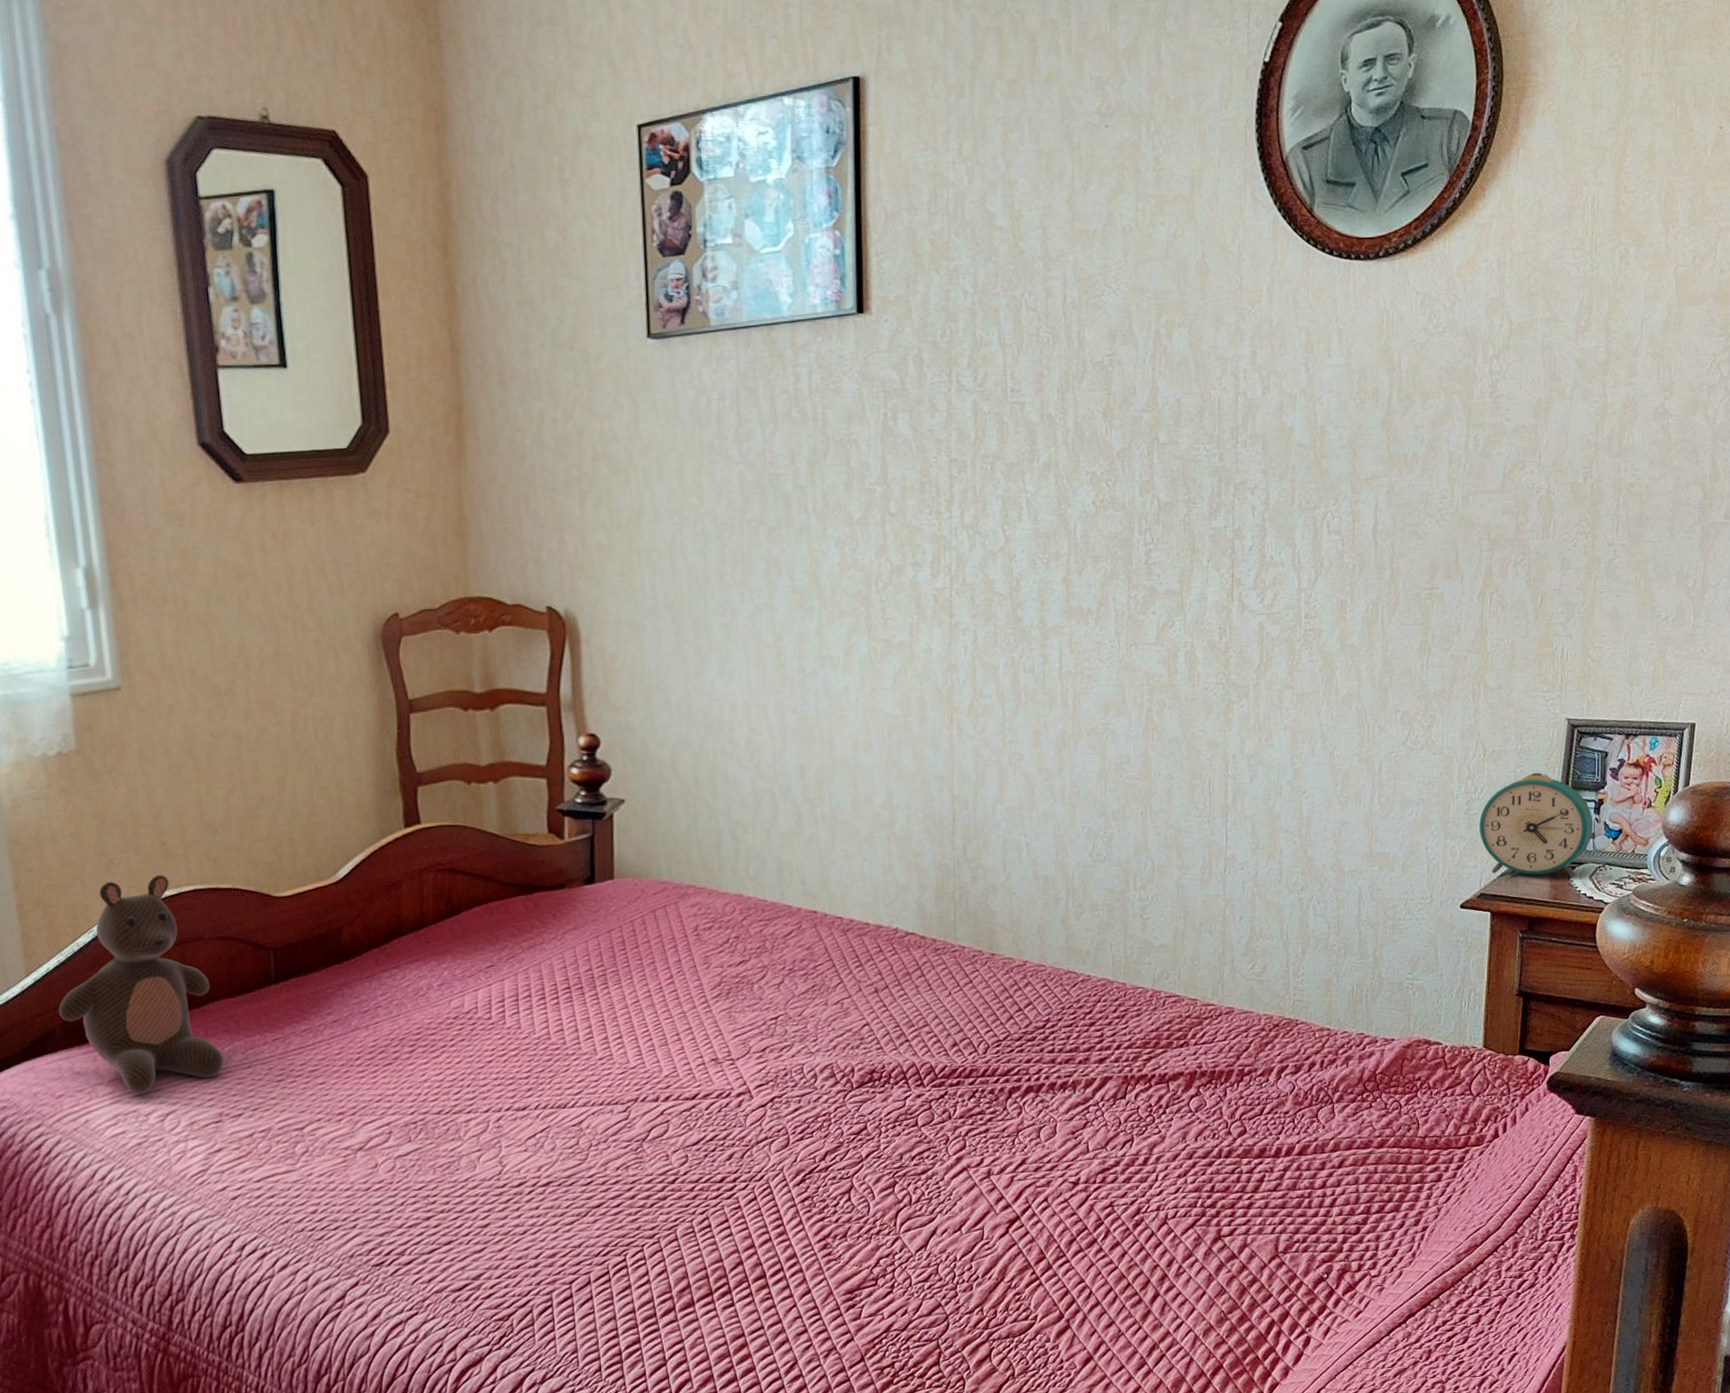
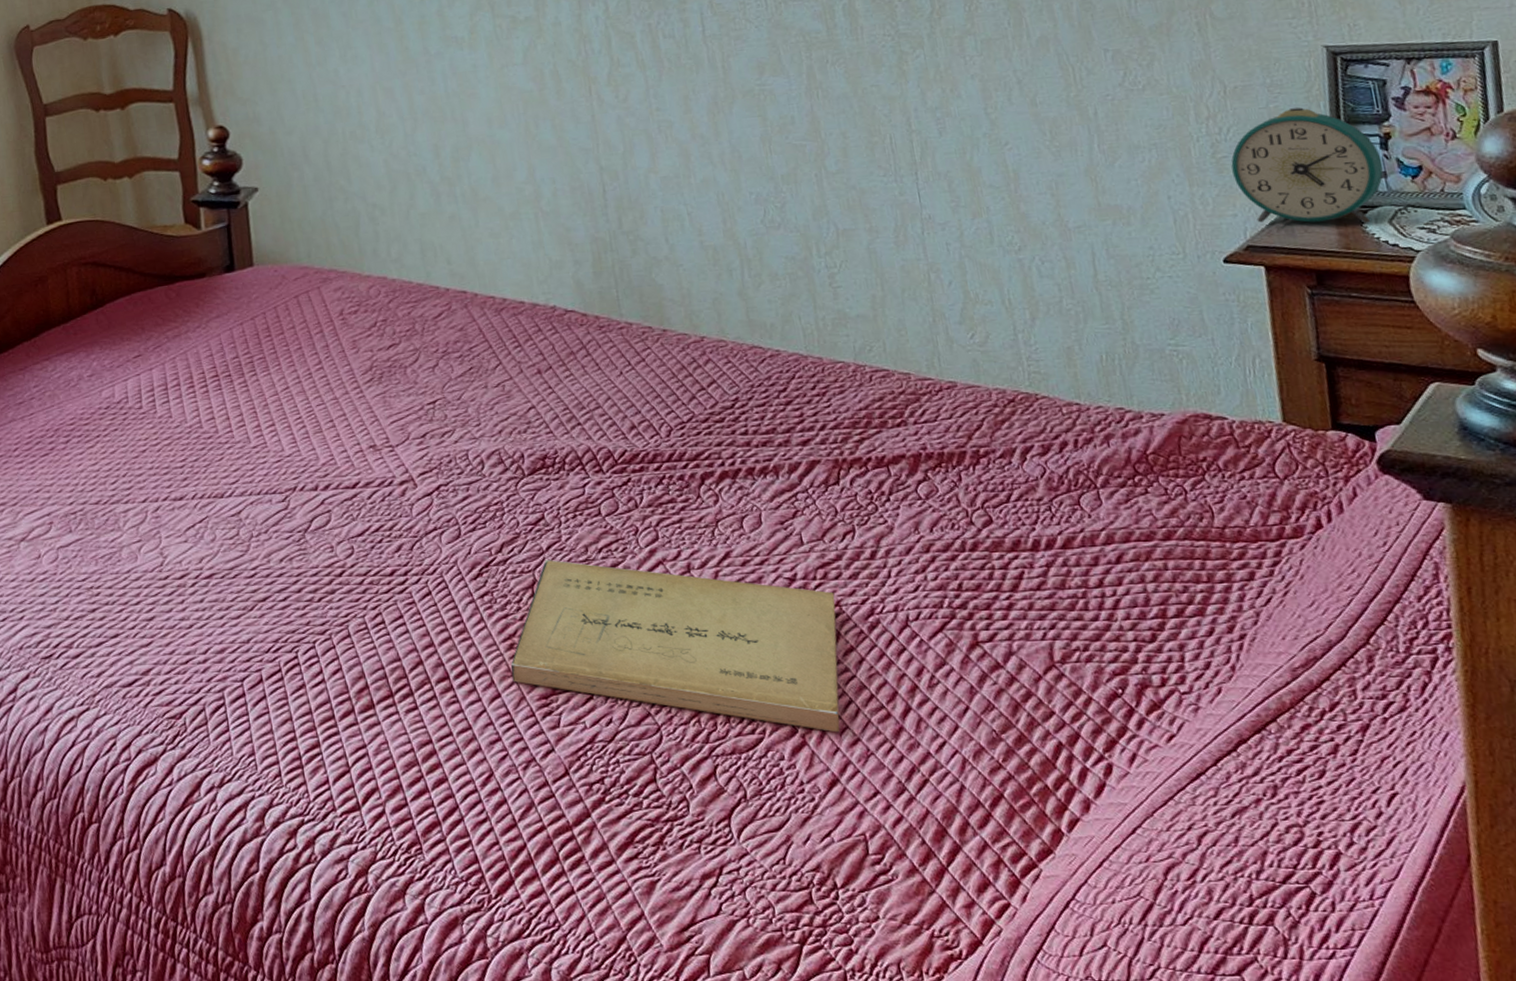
book: none [822,1167,1109,1317] -> present [510,560,840,733]

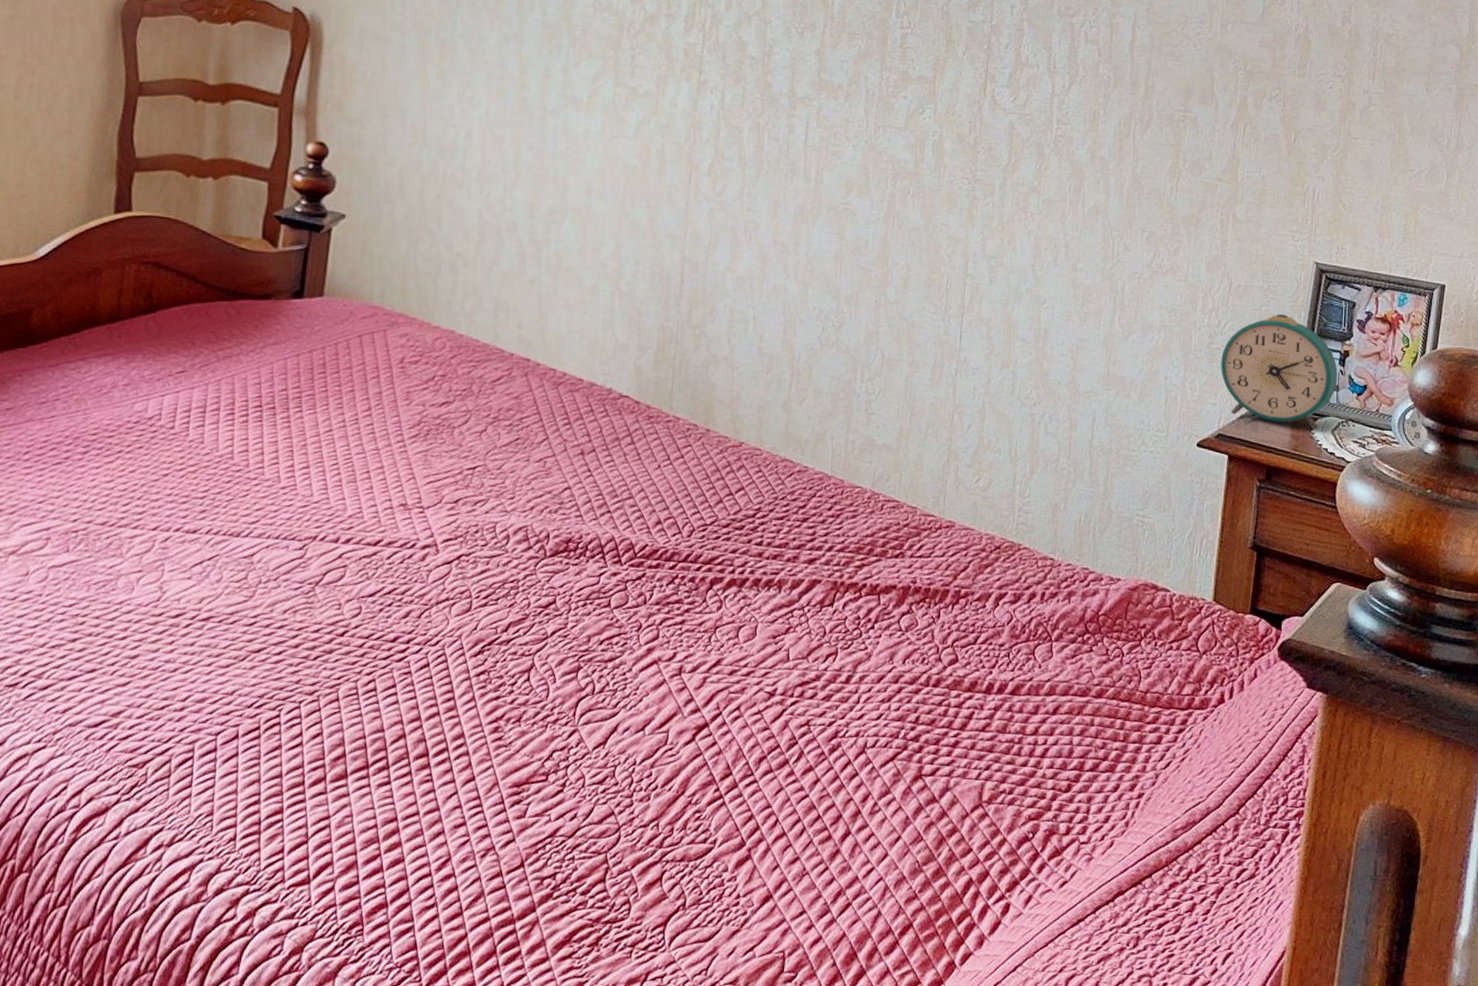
book: present [510,560,840,733] -> none [489,645,806,850]

